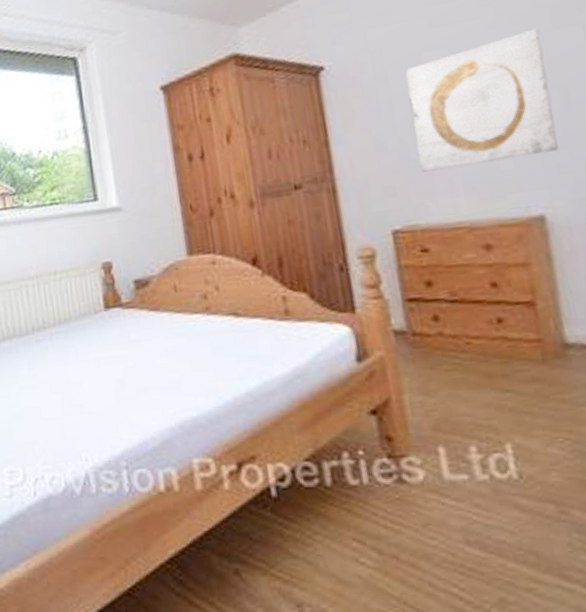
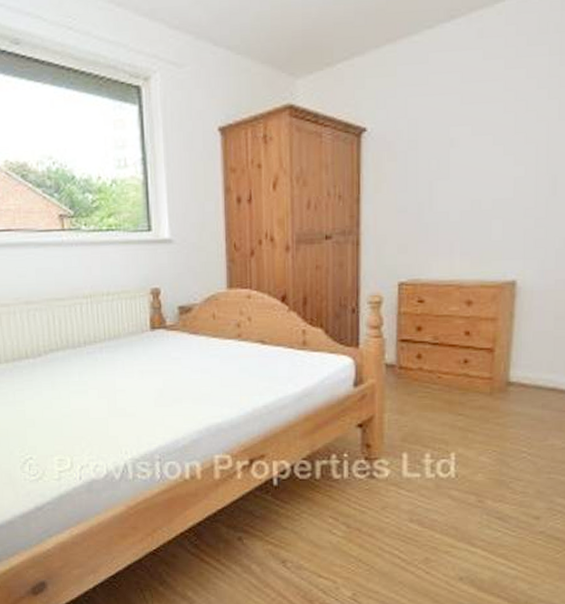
wall art: present [405,28,559,172] -> none [430,118,547,235]

